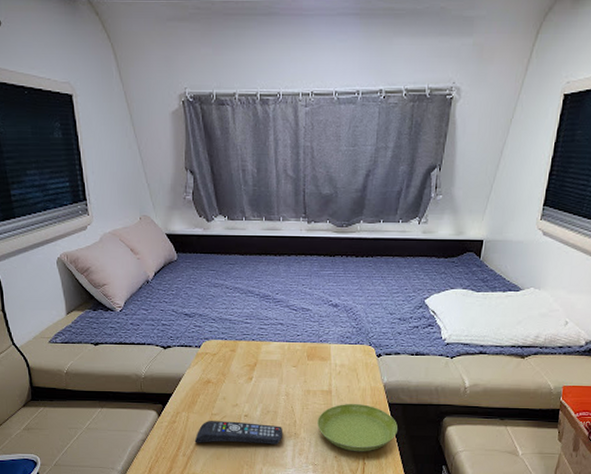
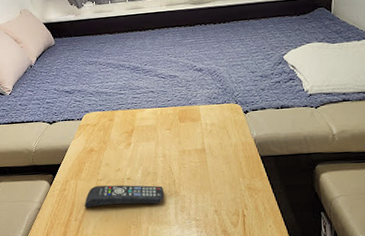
saucer: present [317,403,398,452] -> none [195,158,272,205]

